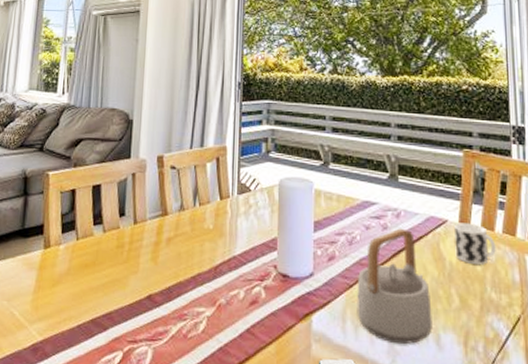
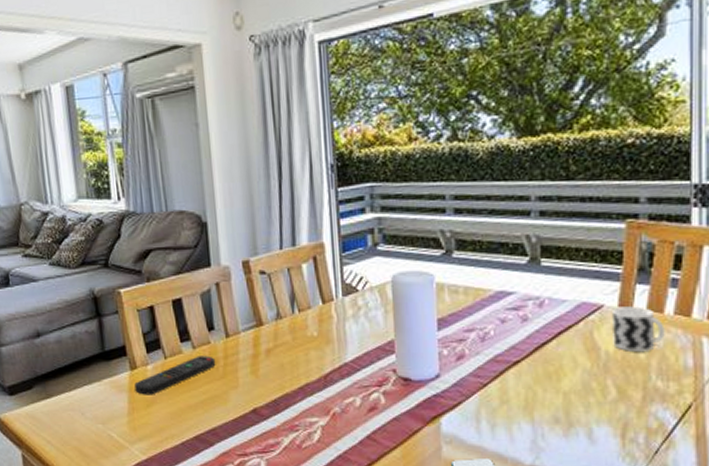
remote control: none [44,239,122,275] -> present [134,356,216,395]
teapot: present [357,228,432,345] -> none [492,318,583,441]

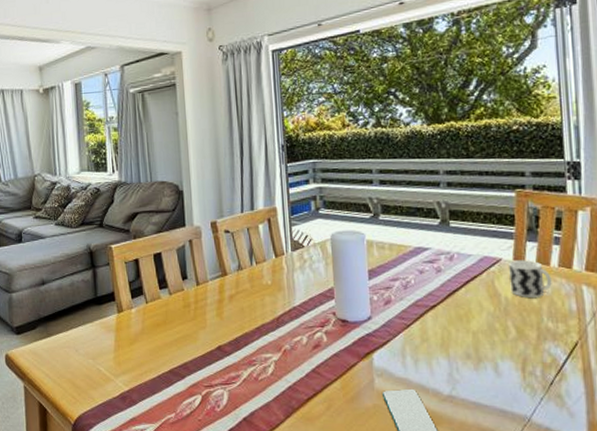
remote control: present [134,356,216,395] -> none [120,301,188,334]

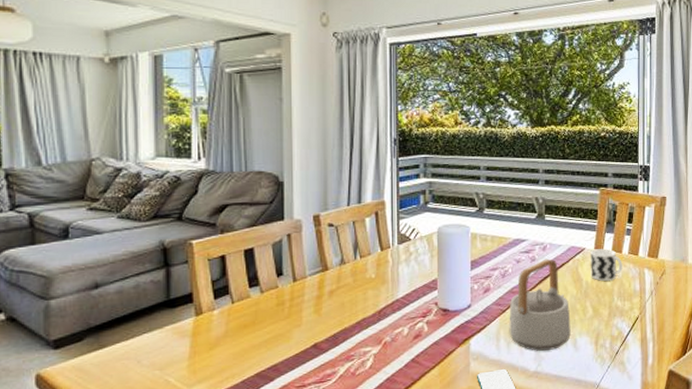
teapot: none [414,270,490,374] -> present [509,259,571,351]

